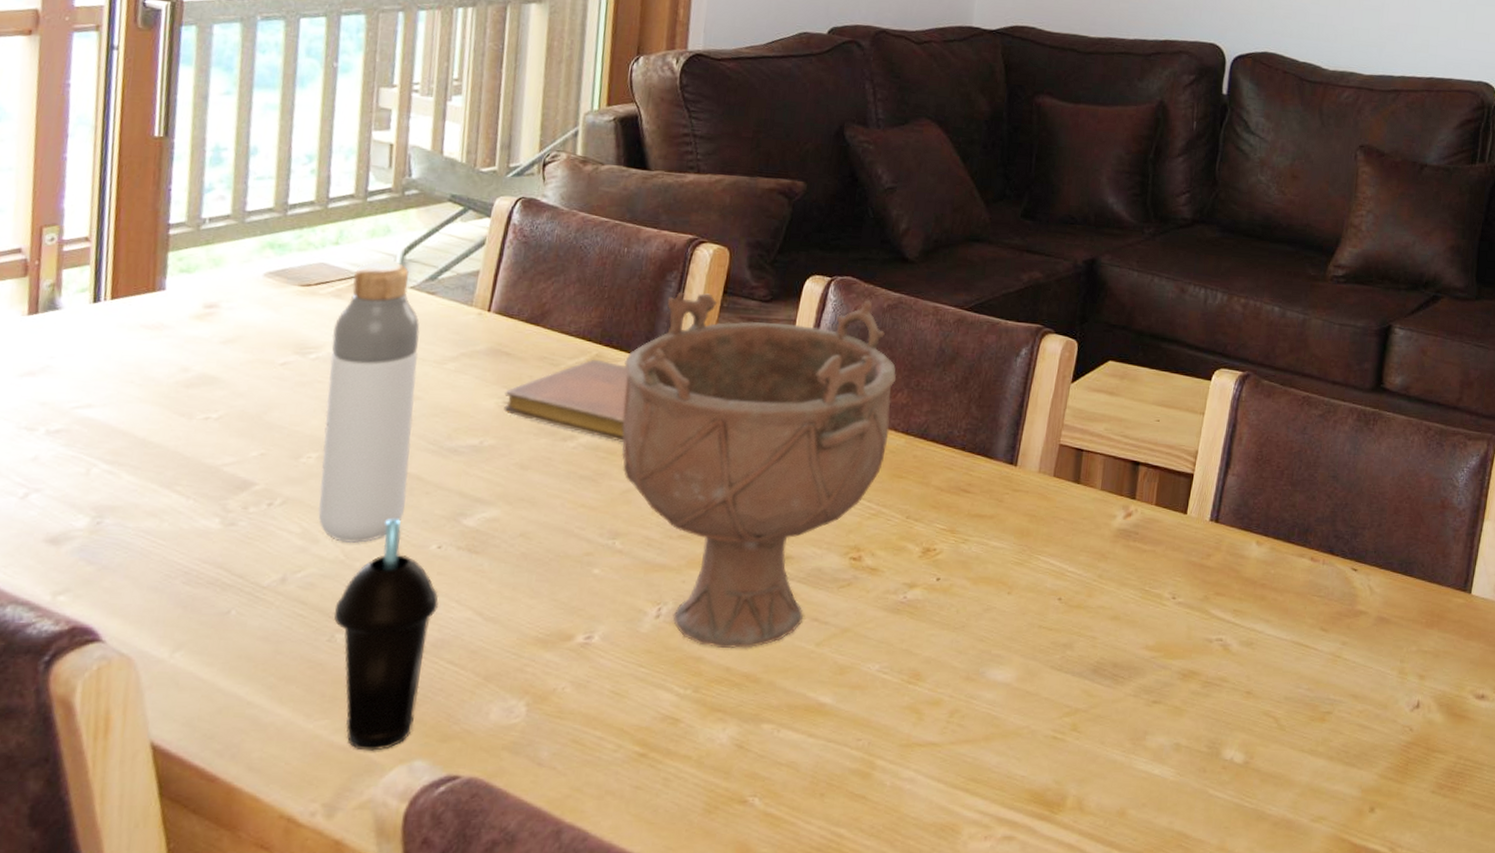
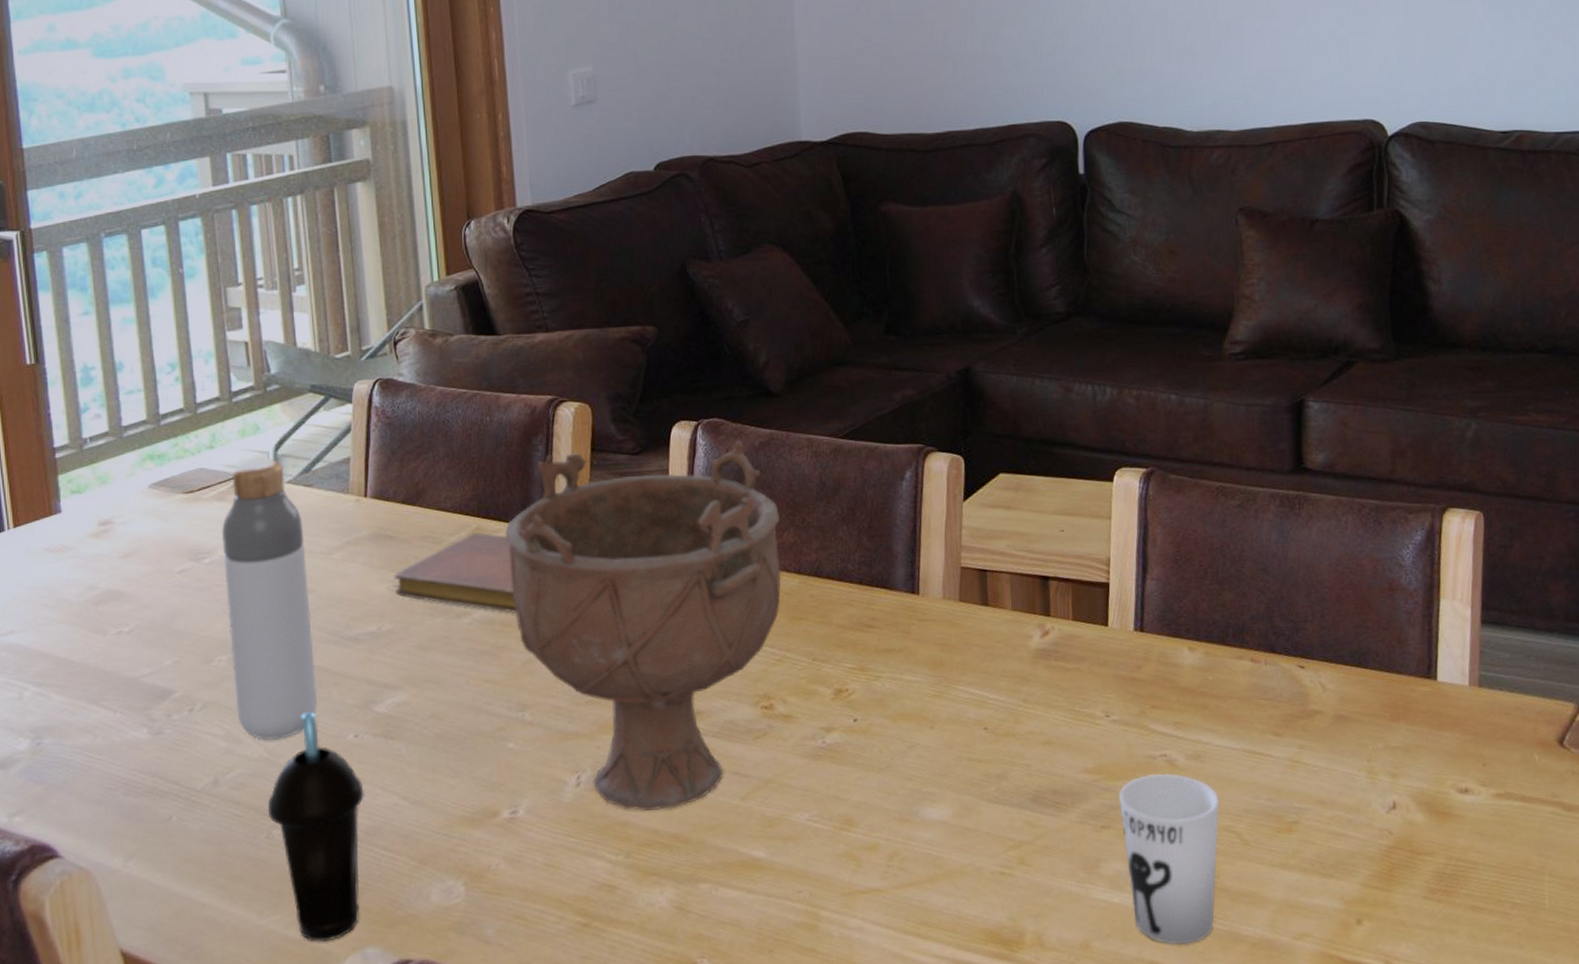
cup: none [1170,656,1264,819] -> present [1118,773,1220,945]

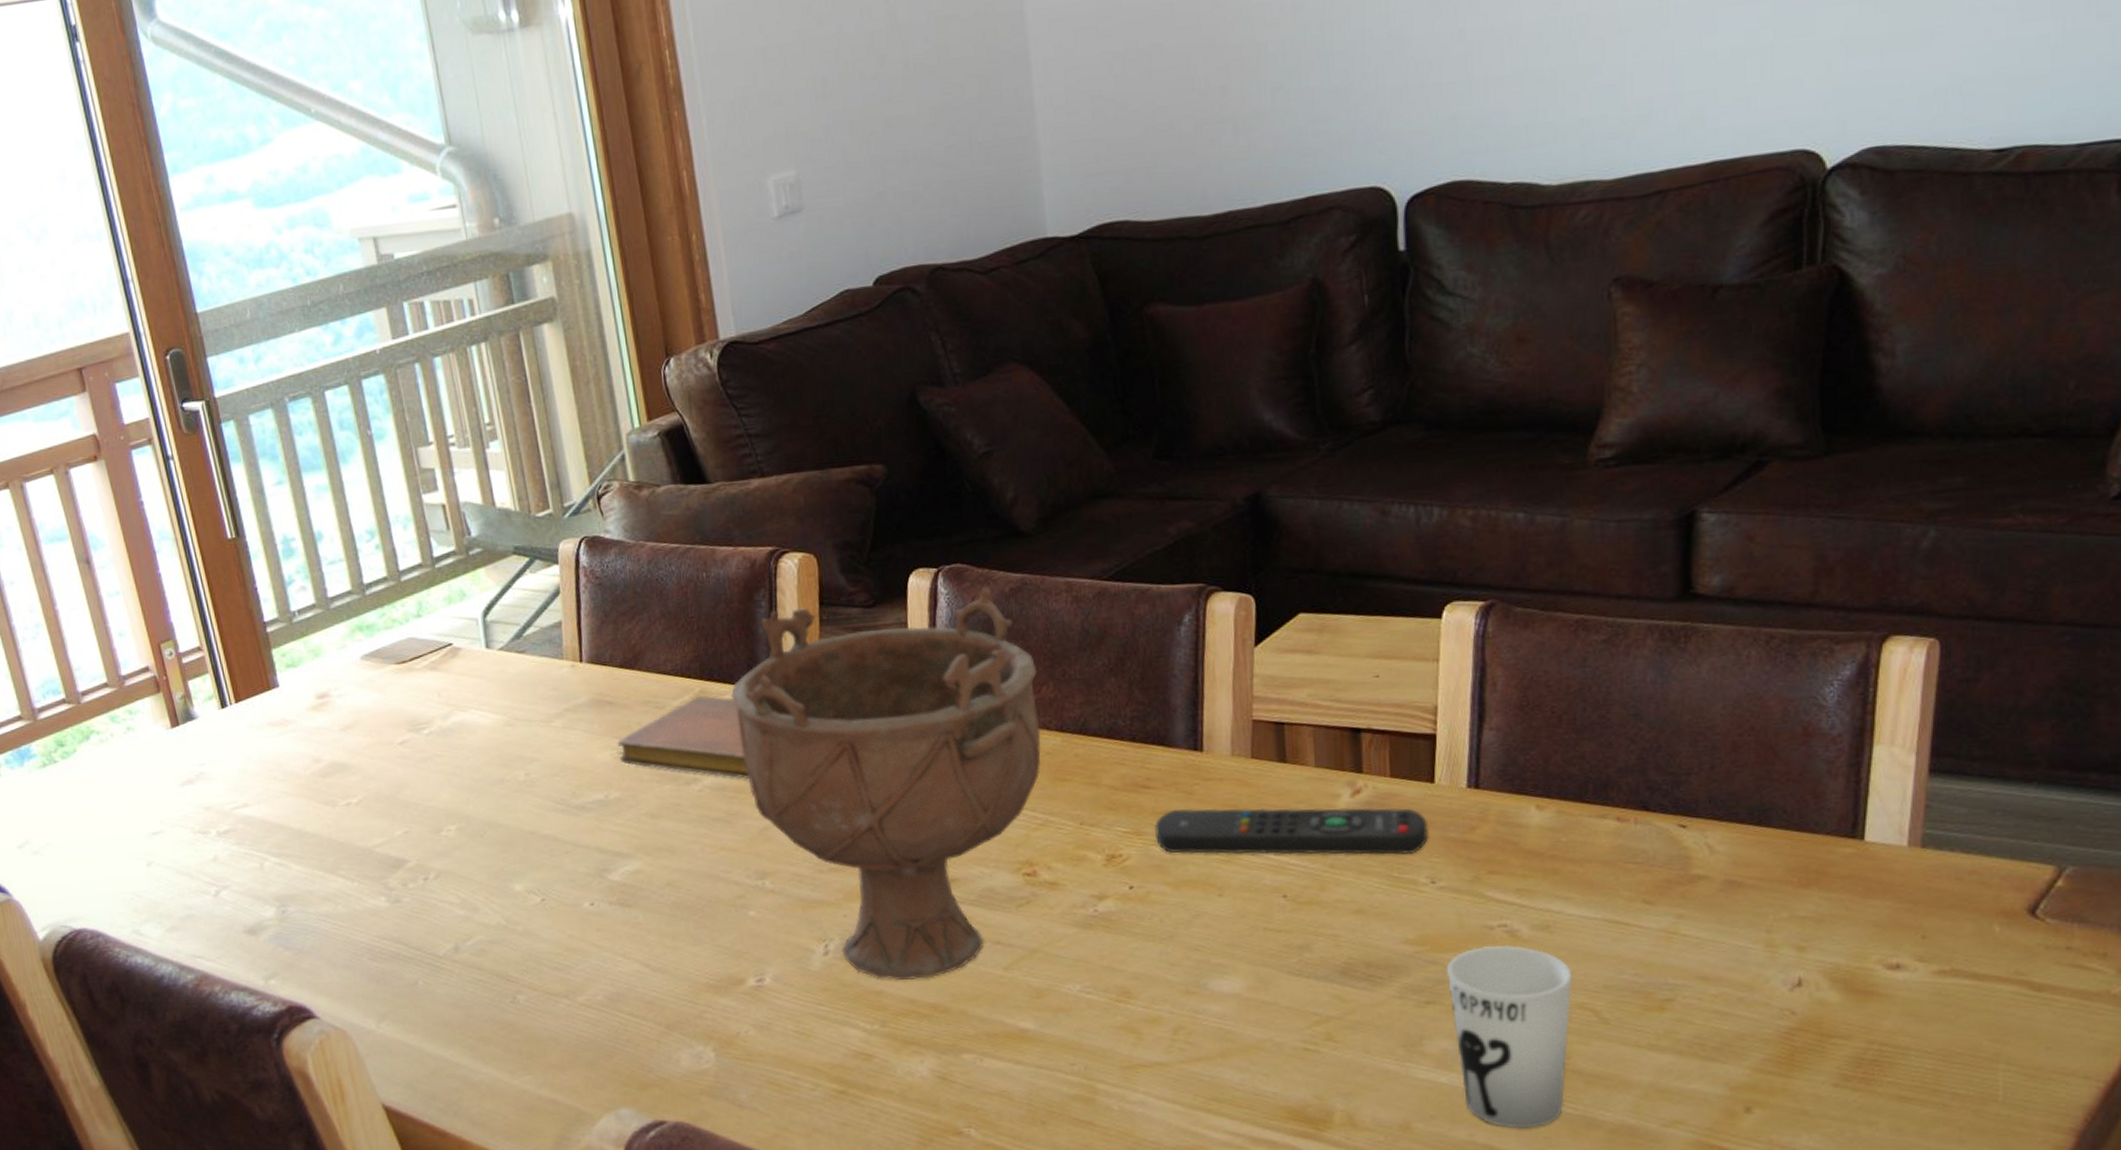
bottle: present [221,458,318,741] -> none [437,625,551,909]
cup: present [267,712,364,942] -> none [509,880,610,1102]
remote control: none [877,646,1103,691] -> present [1155,807,1428,855]

